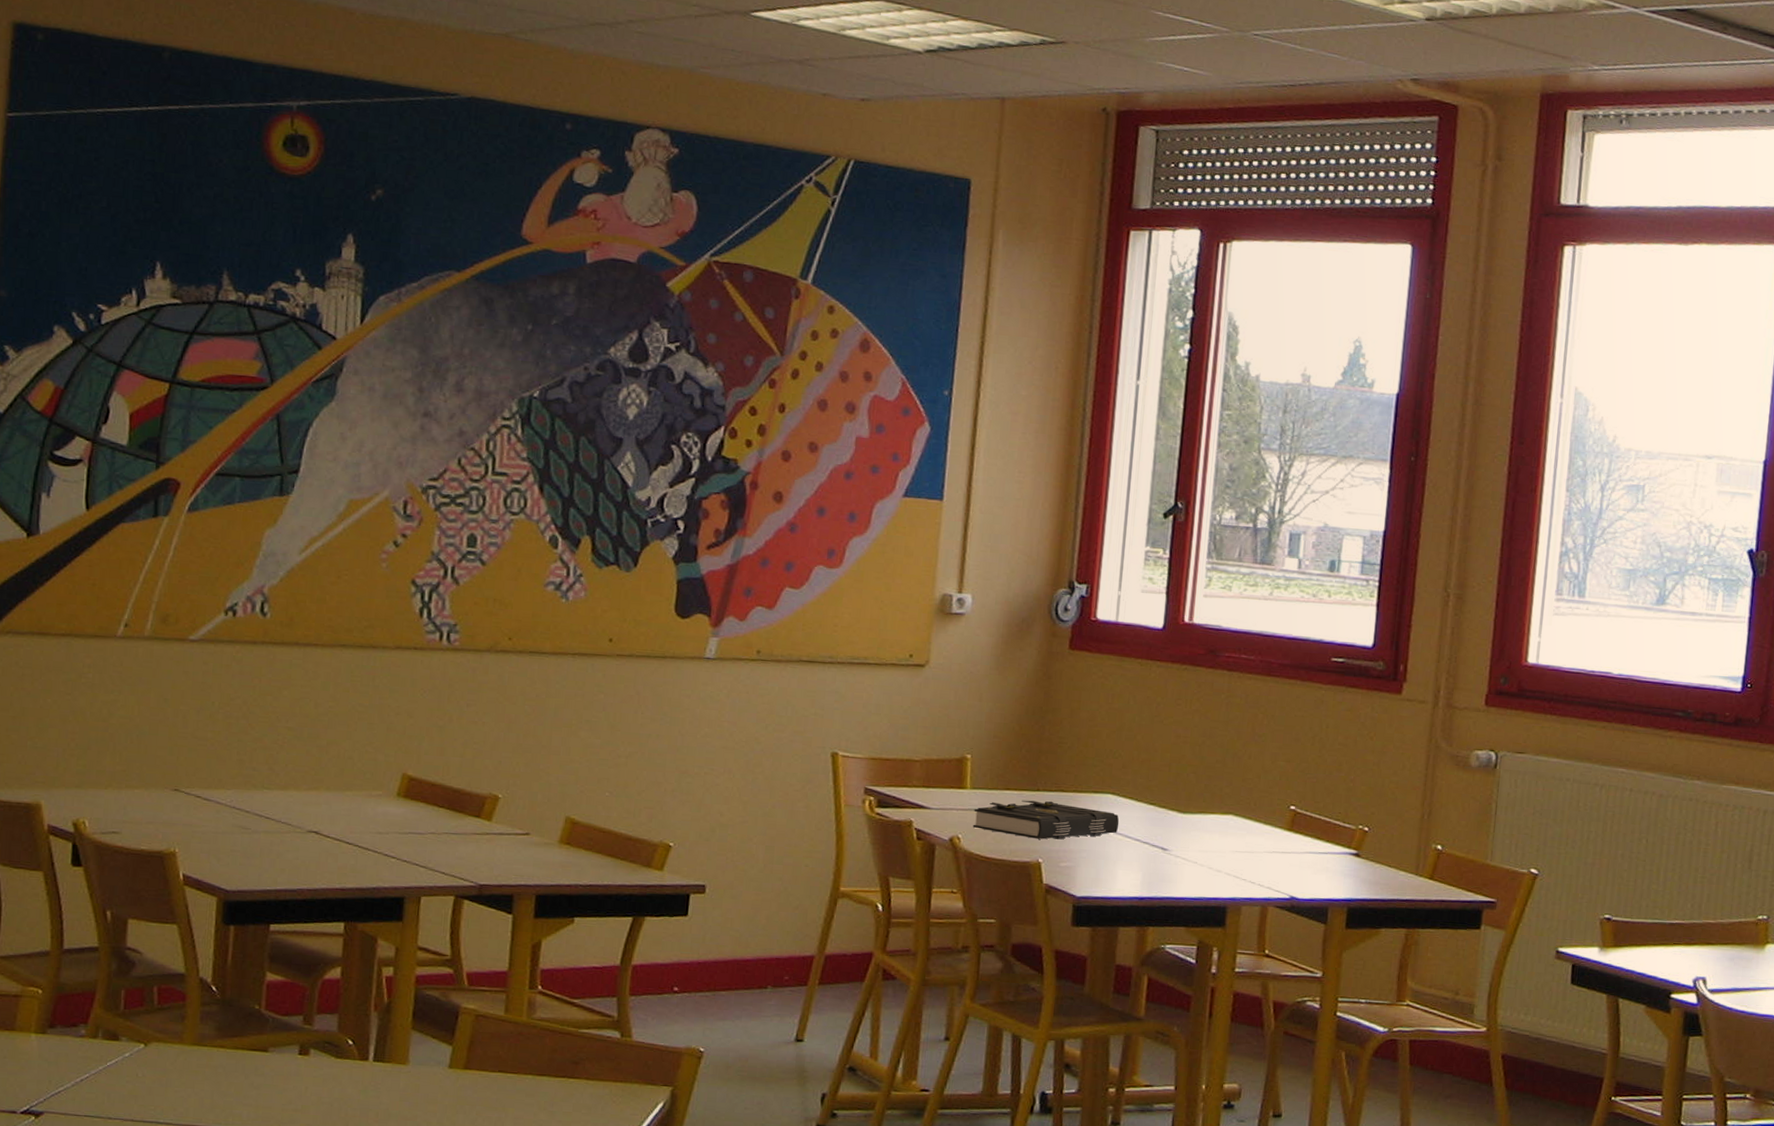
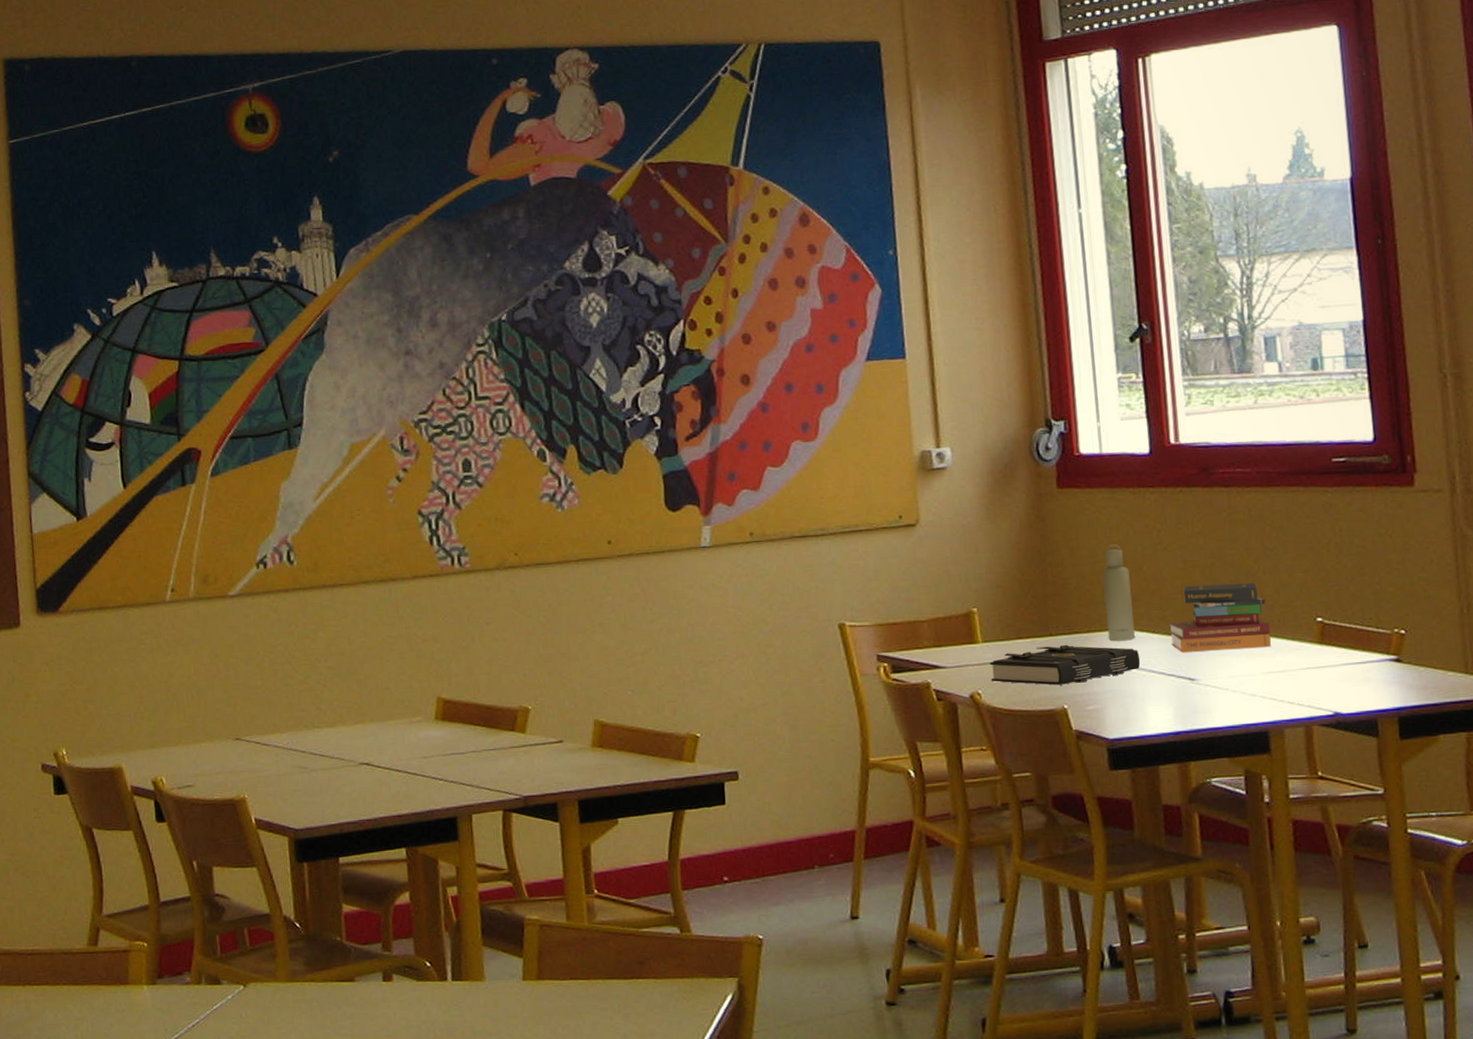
bottle: none [1092,711,1124,805] -> present [1102,544,1136,642]
books: none [1150,760,1247,828] -> present [1169,582,1272,652]

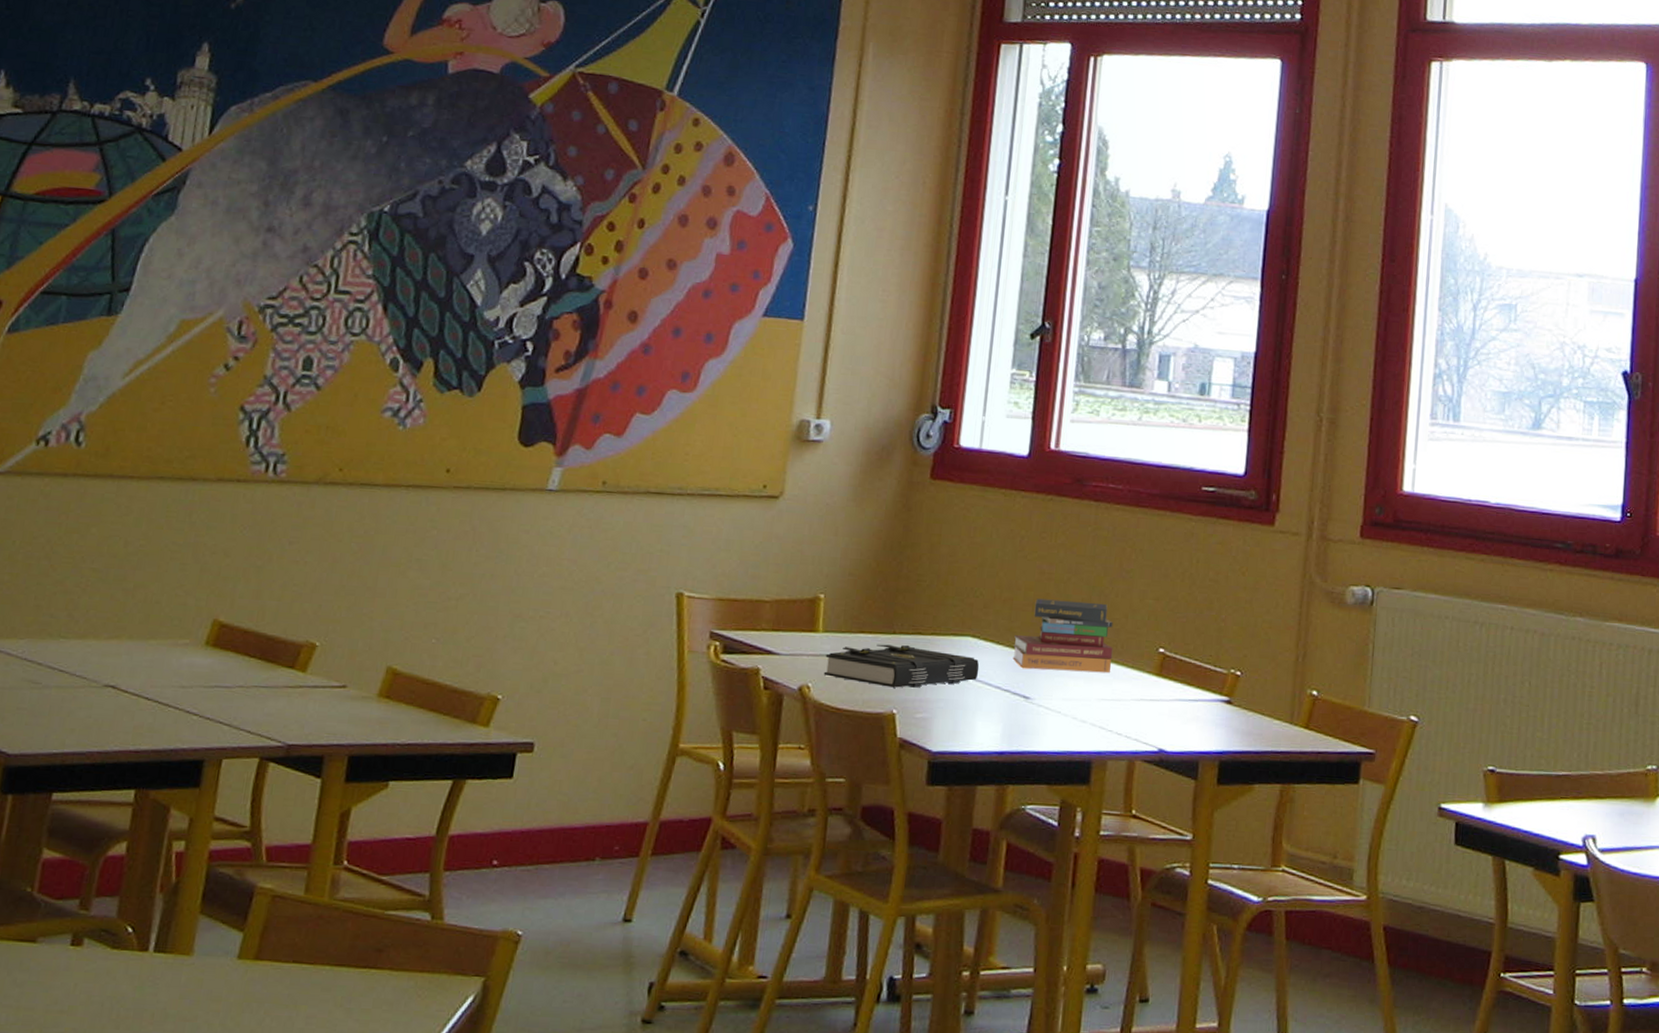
bottle: present [1102,544,1136,642] -> none [951,545,985,649]

